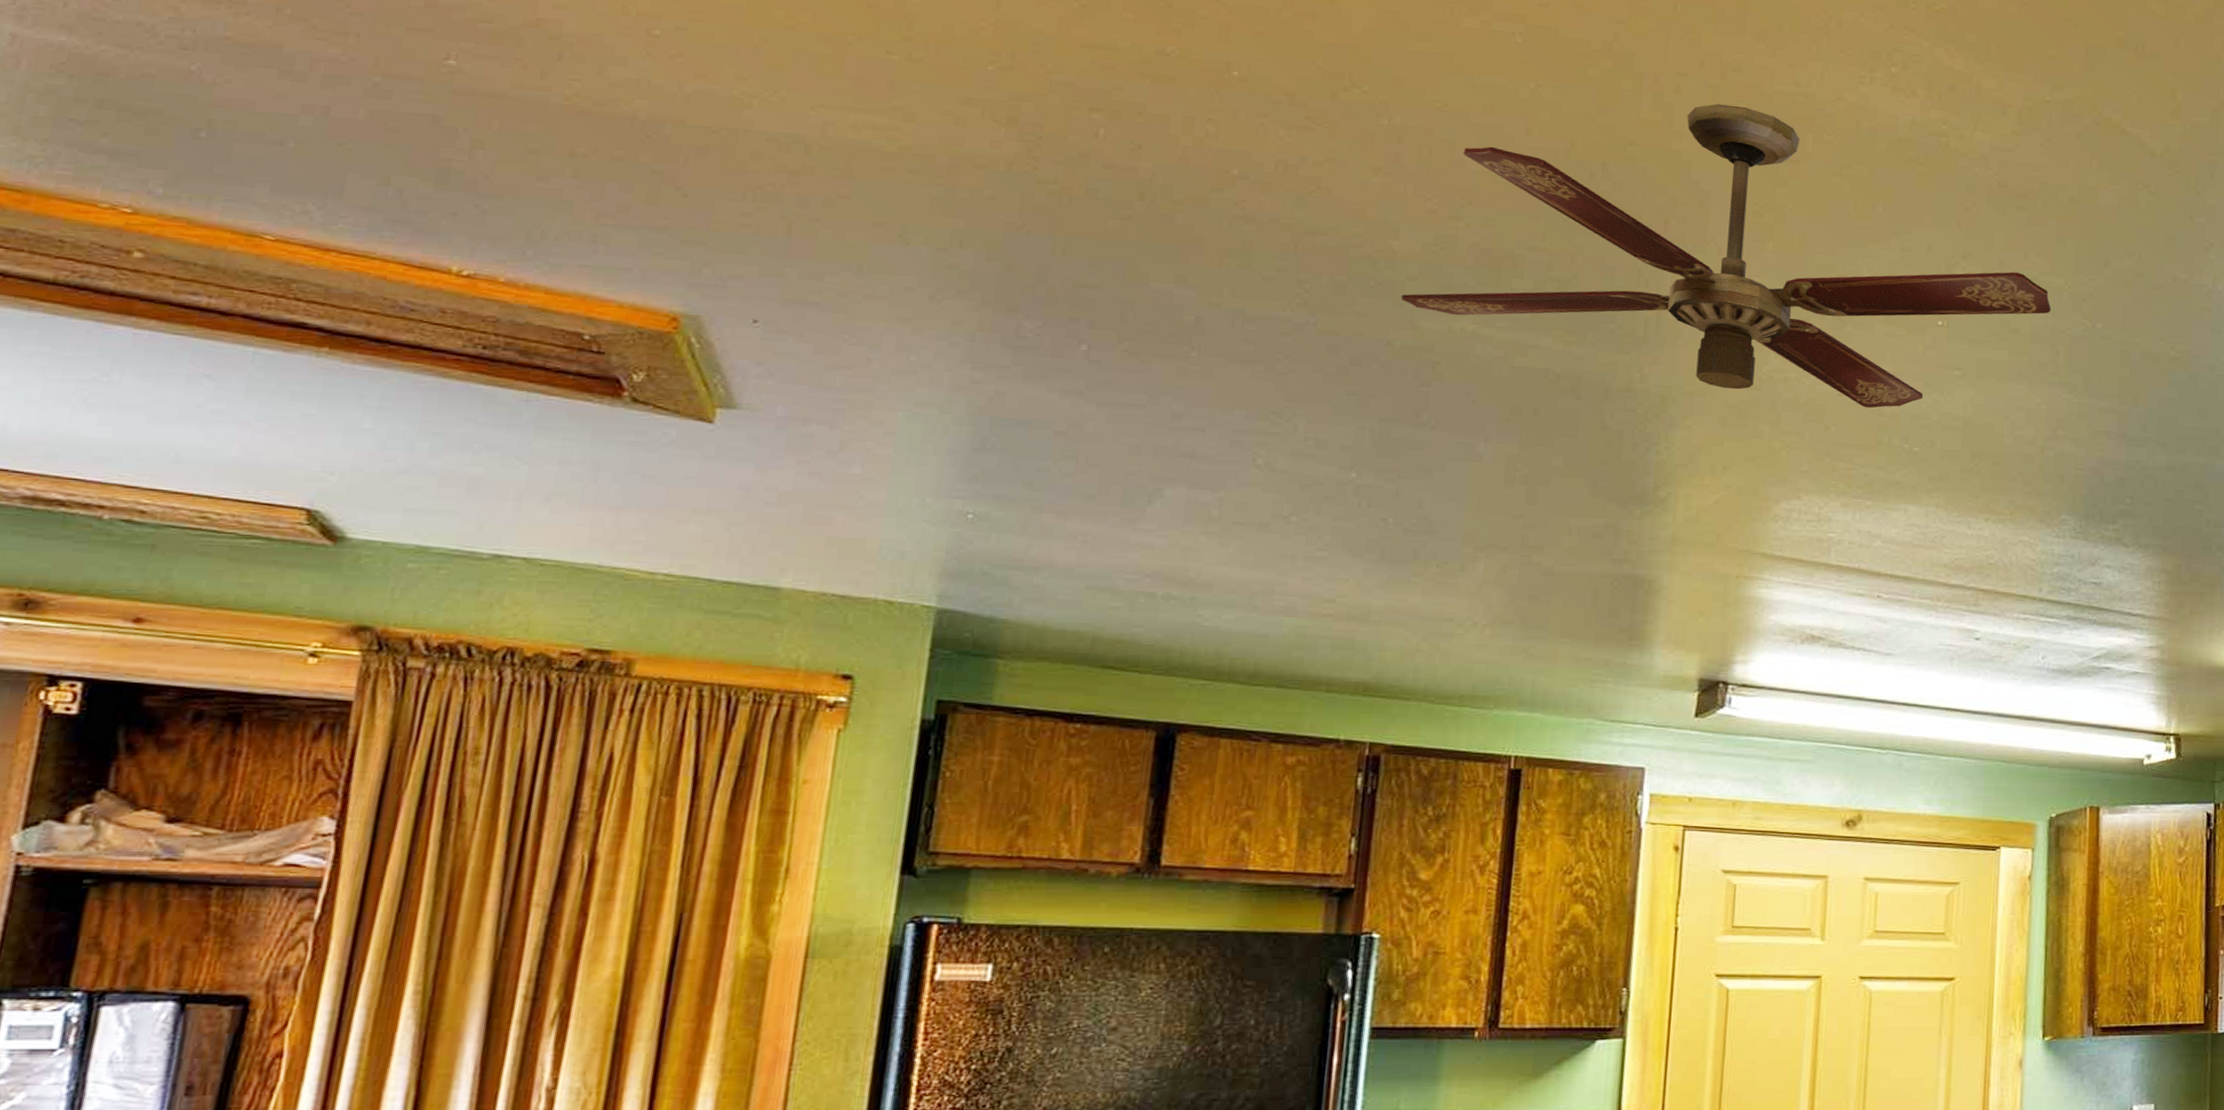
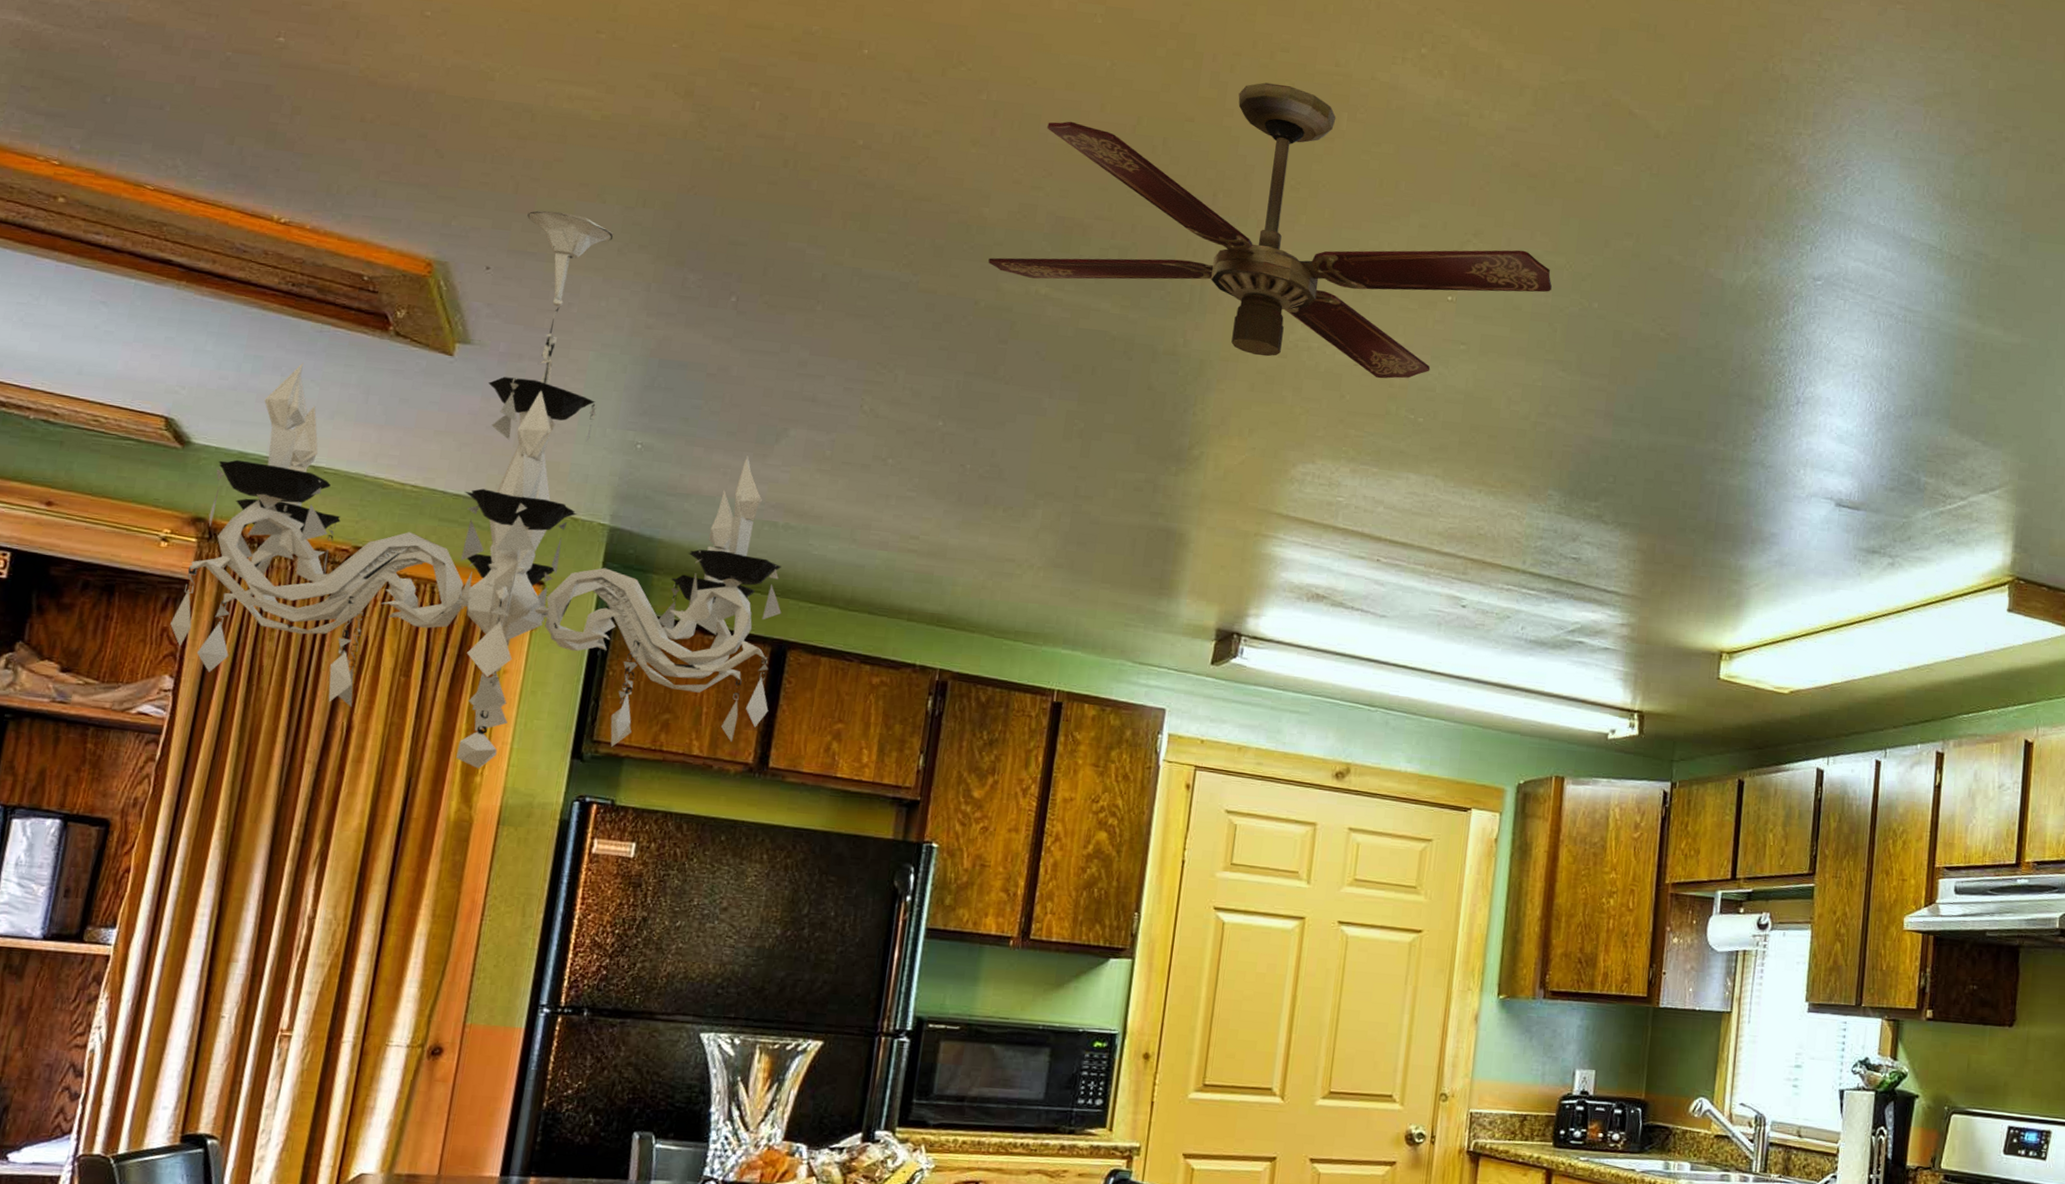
chandelier: none [327,253,1167,896] -> present [170,210,782,769]

